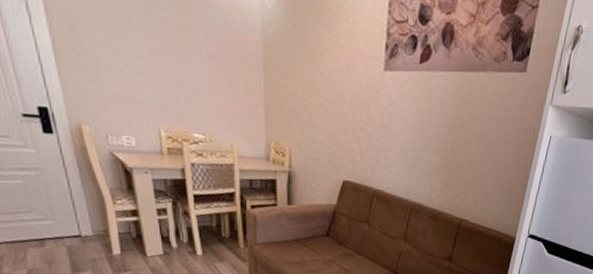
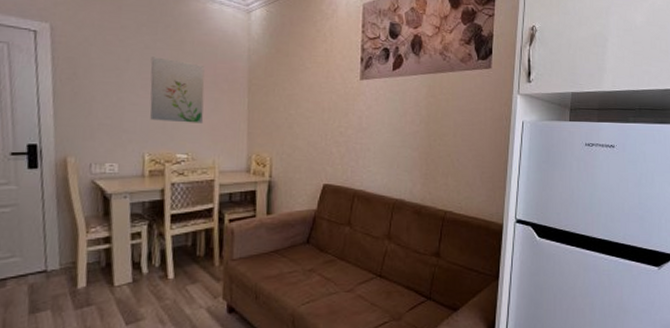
wall art: none [154,17,219,103] -> present [150,56,205,124]

